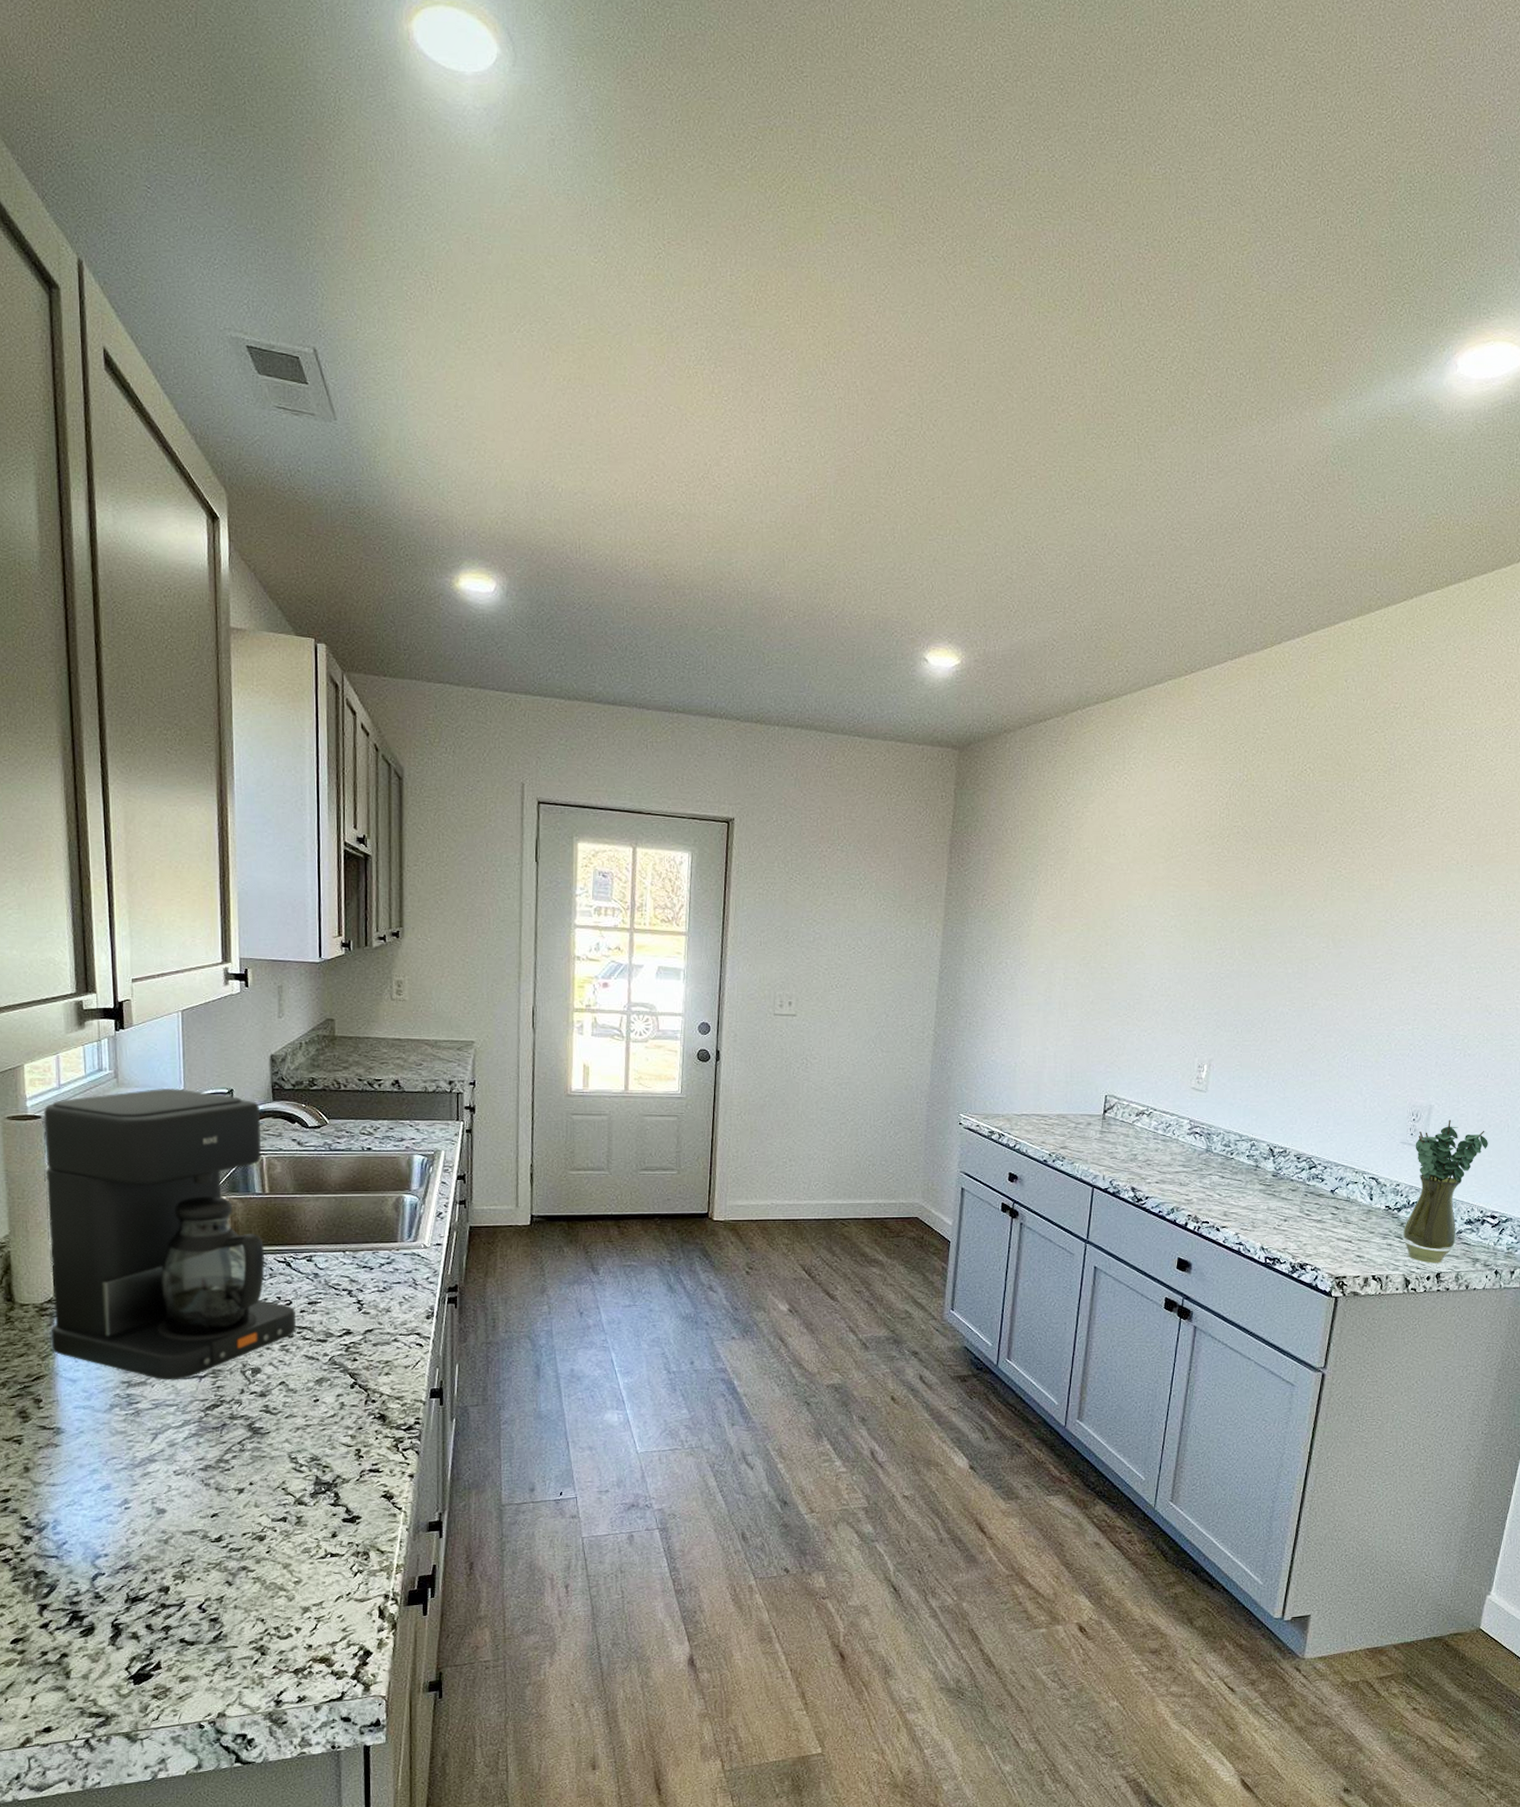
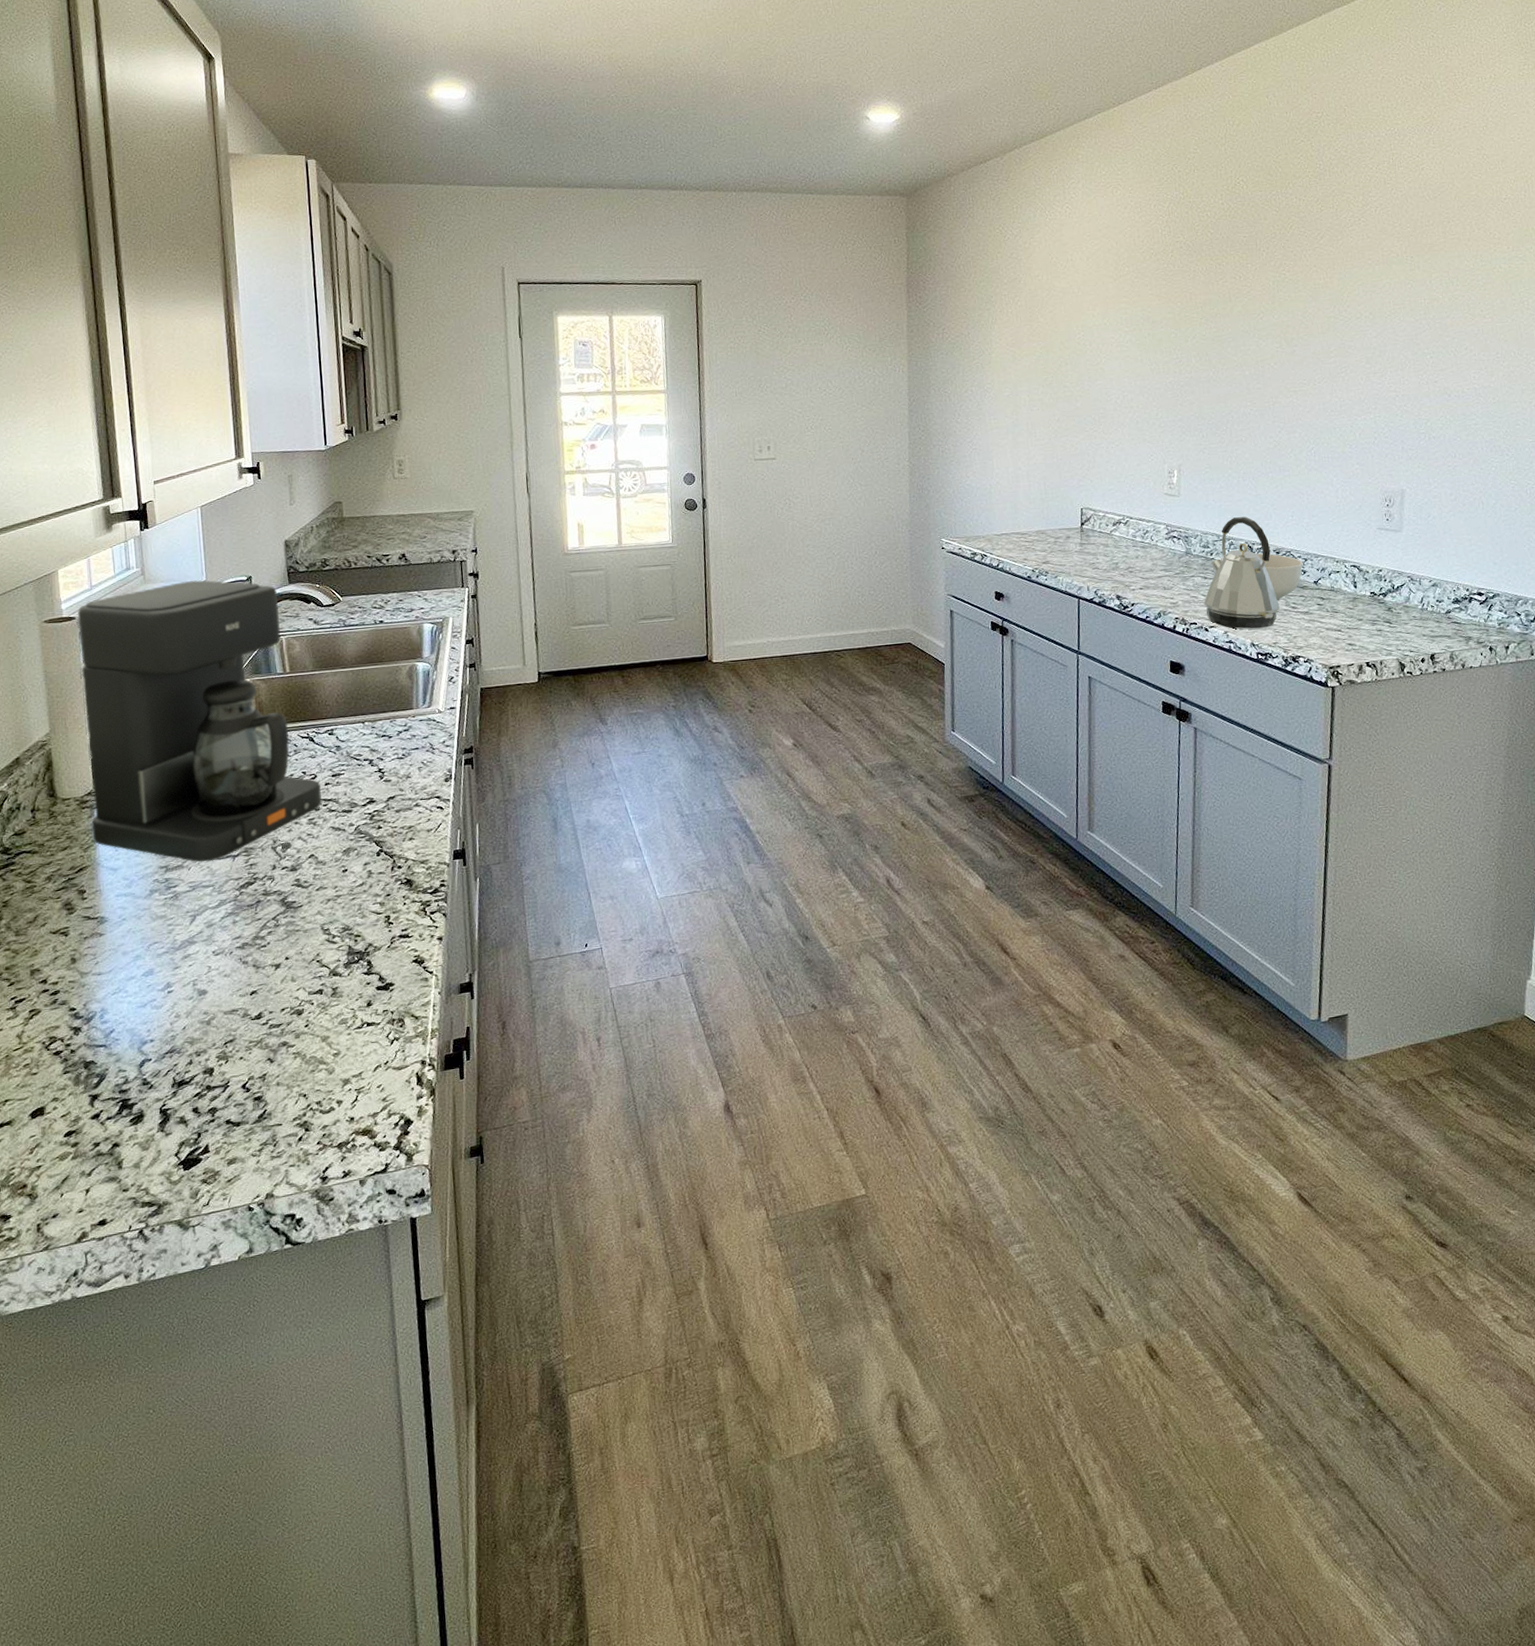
kettle: none [1218,1119,1293,1234] -> present [1204,516,1280,630]
bowl: none [1241,1156,1322,1207] -> present [1221,553,1303,601]
vase: present [1403,1119,1488,1264] -> none [1391,502,1465,646]

